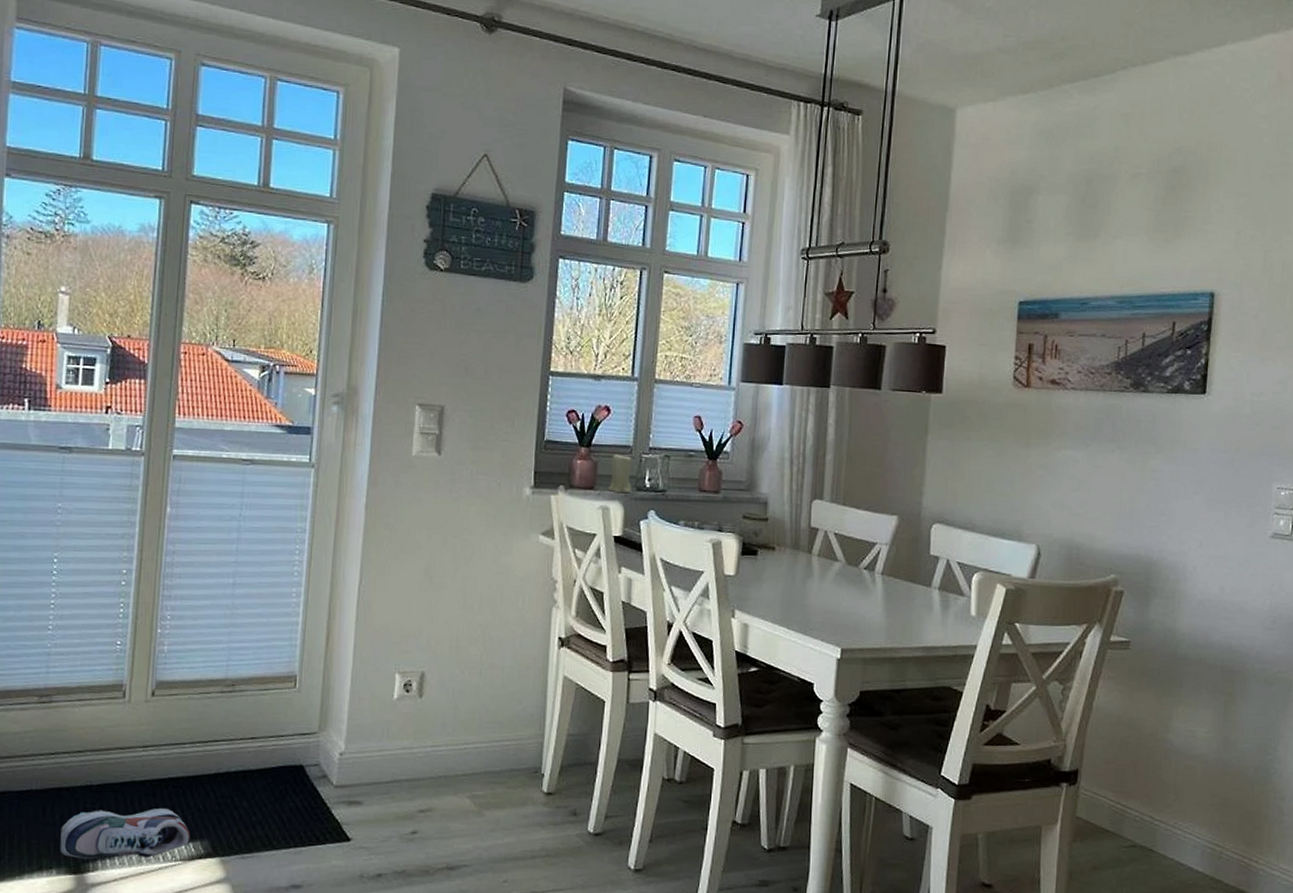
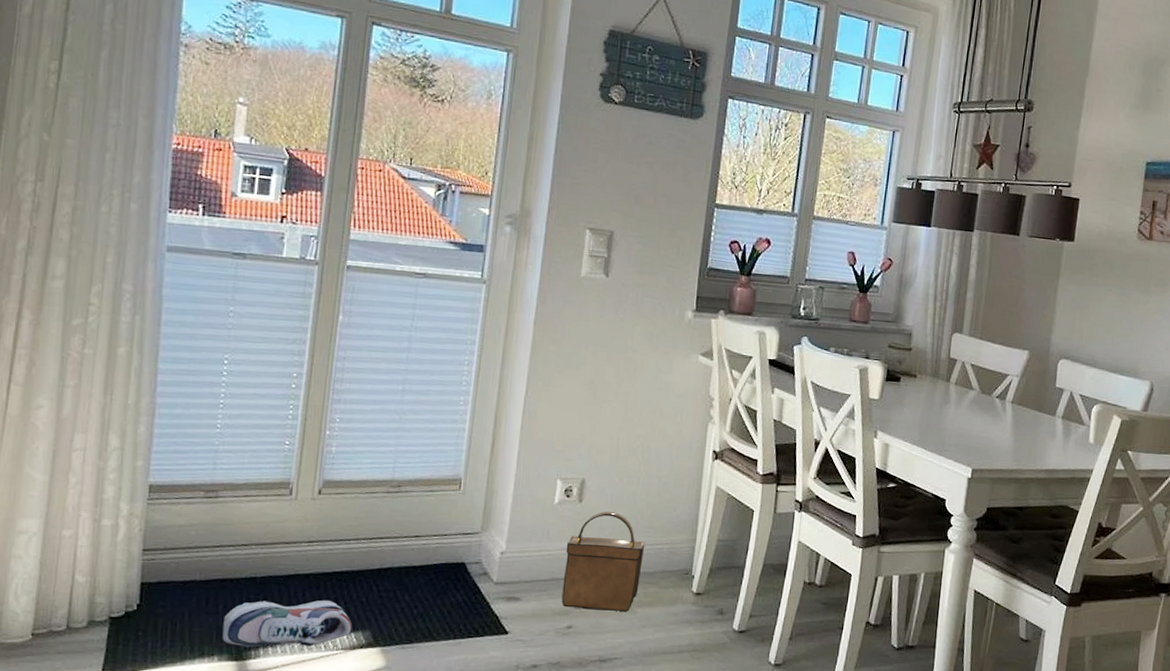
handbag: none [405,707,491,814] -> present [561,512,646,611]
candle: present [607,453,632,493] -> none [765,283,789,320]

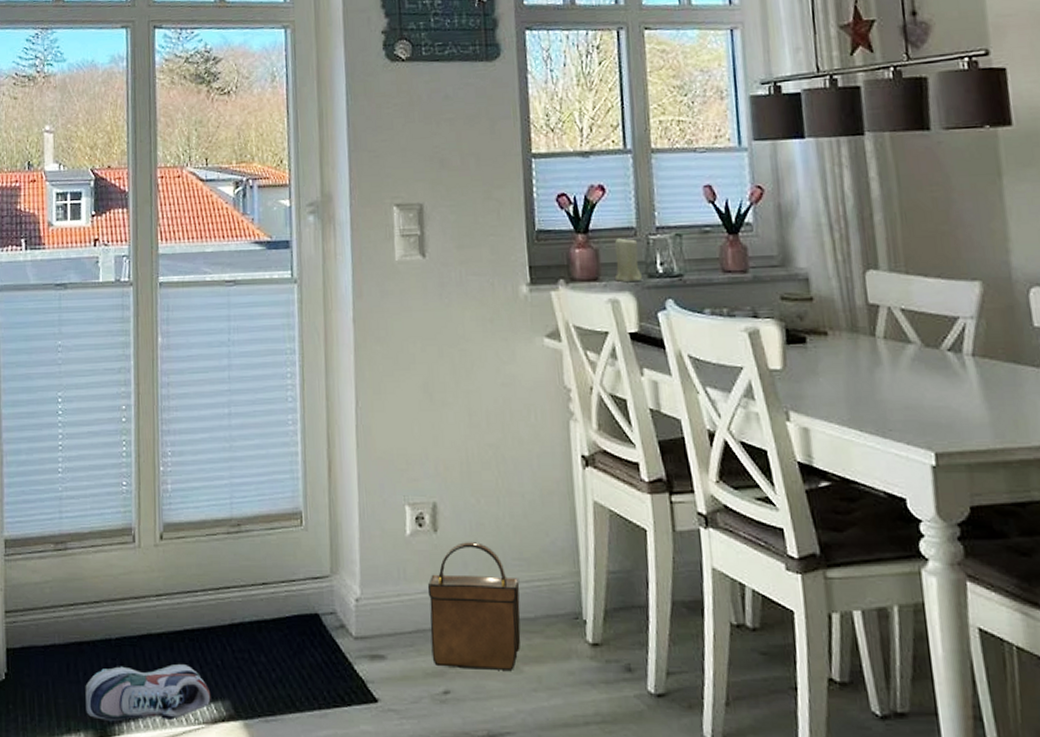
candle: none [765,283,789,320] -> present [614,236,643,283]

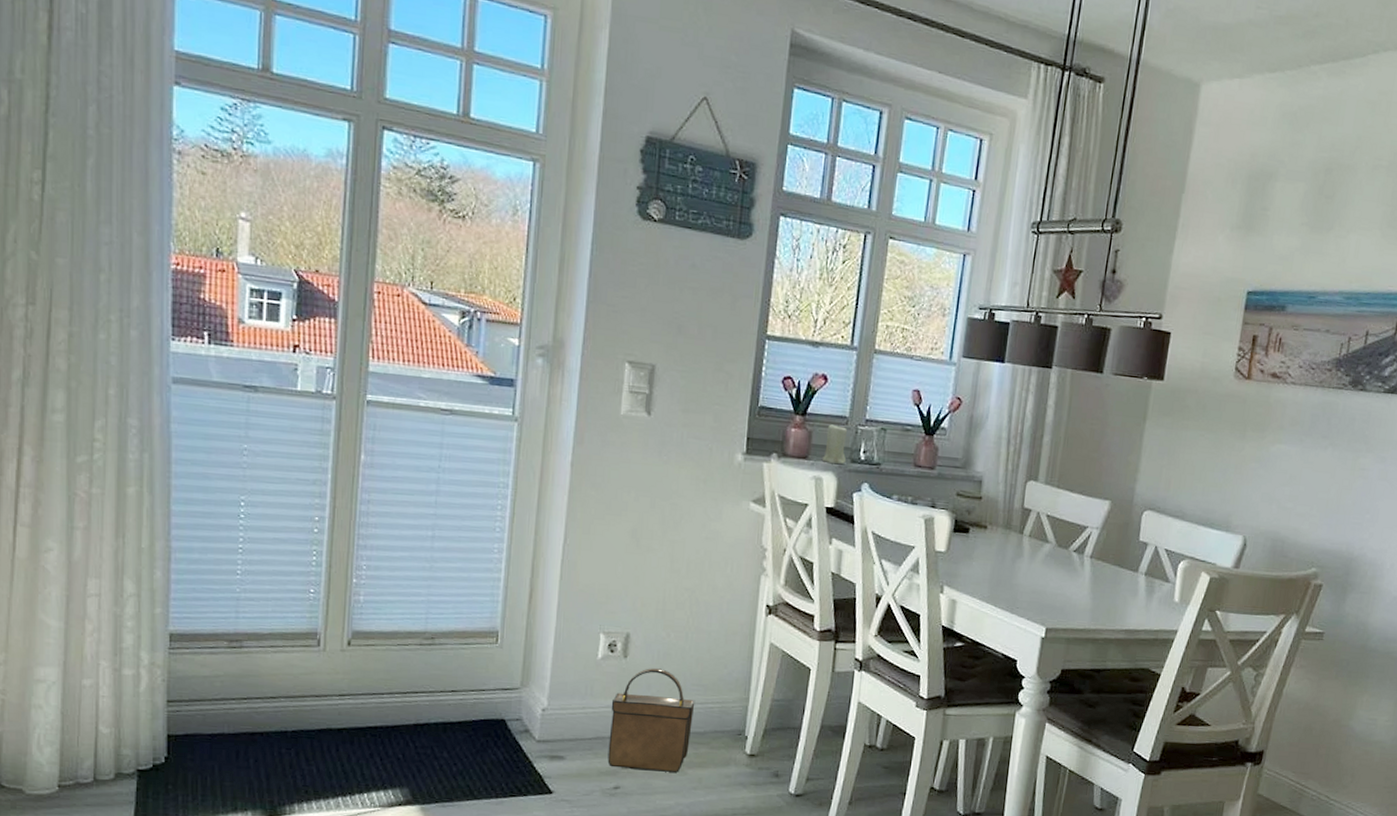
shoe: present [85,663,211,721] -> none [255,755,389,803]

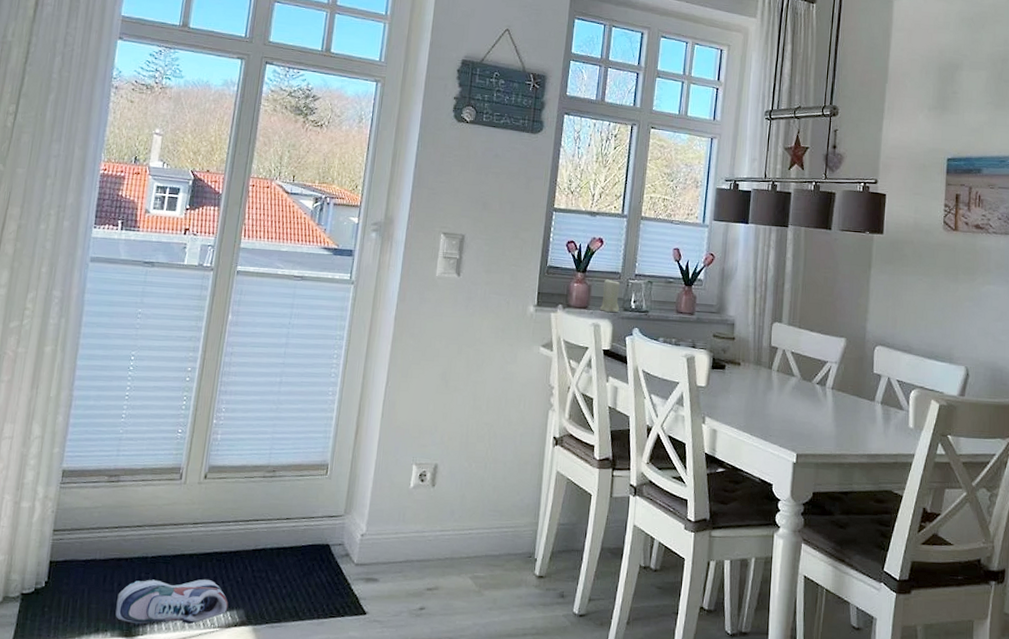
shoe: none [255,755,389,803] -> present [115,579,229,624]
handbag: present [607,668,695,772] -> none [415,495,492,594]

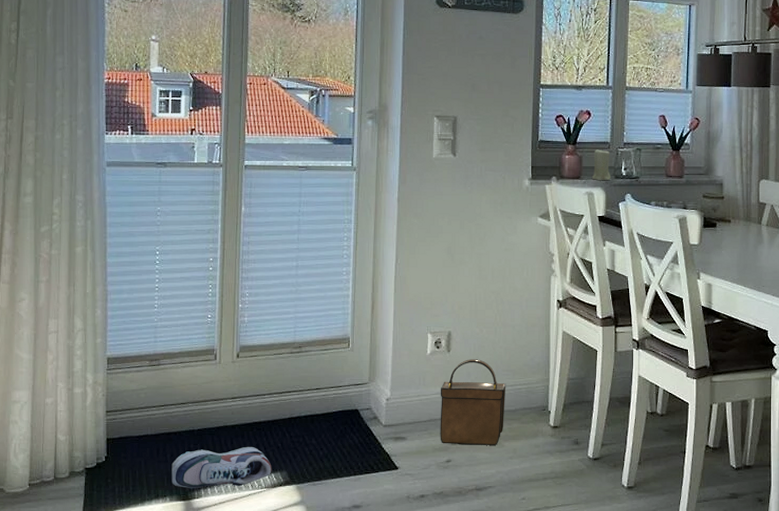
handbag: none [415,495,492,594] -> present [440,359,506,445]

